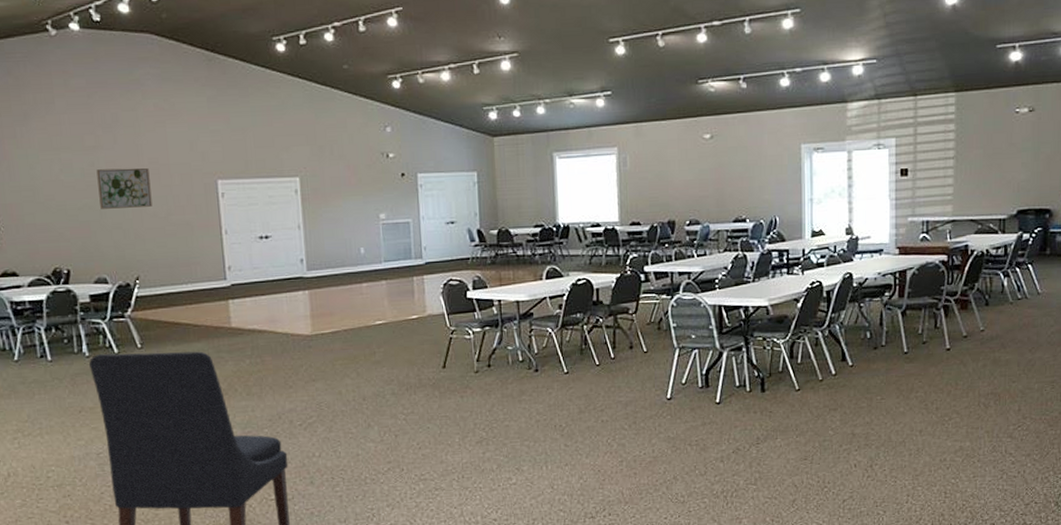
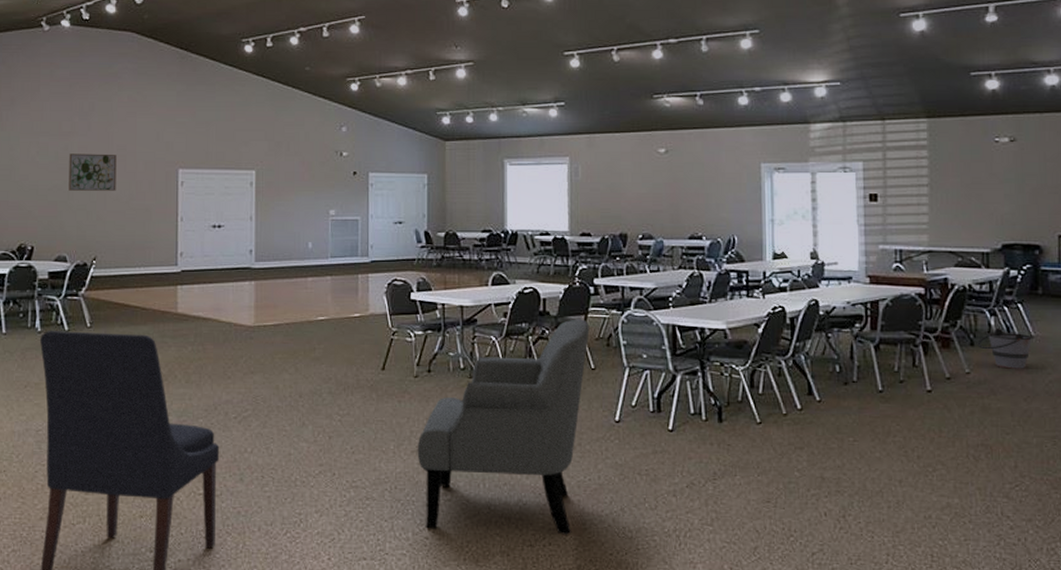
chair: none [481,305,642,512] -> present [417,319,590,535]
bucket: none [991,287,1040,324] -> present [977,327,1033,369]

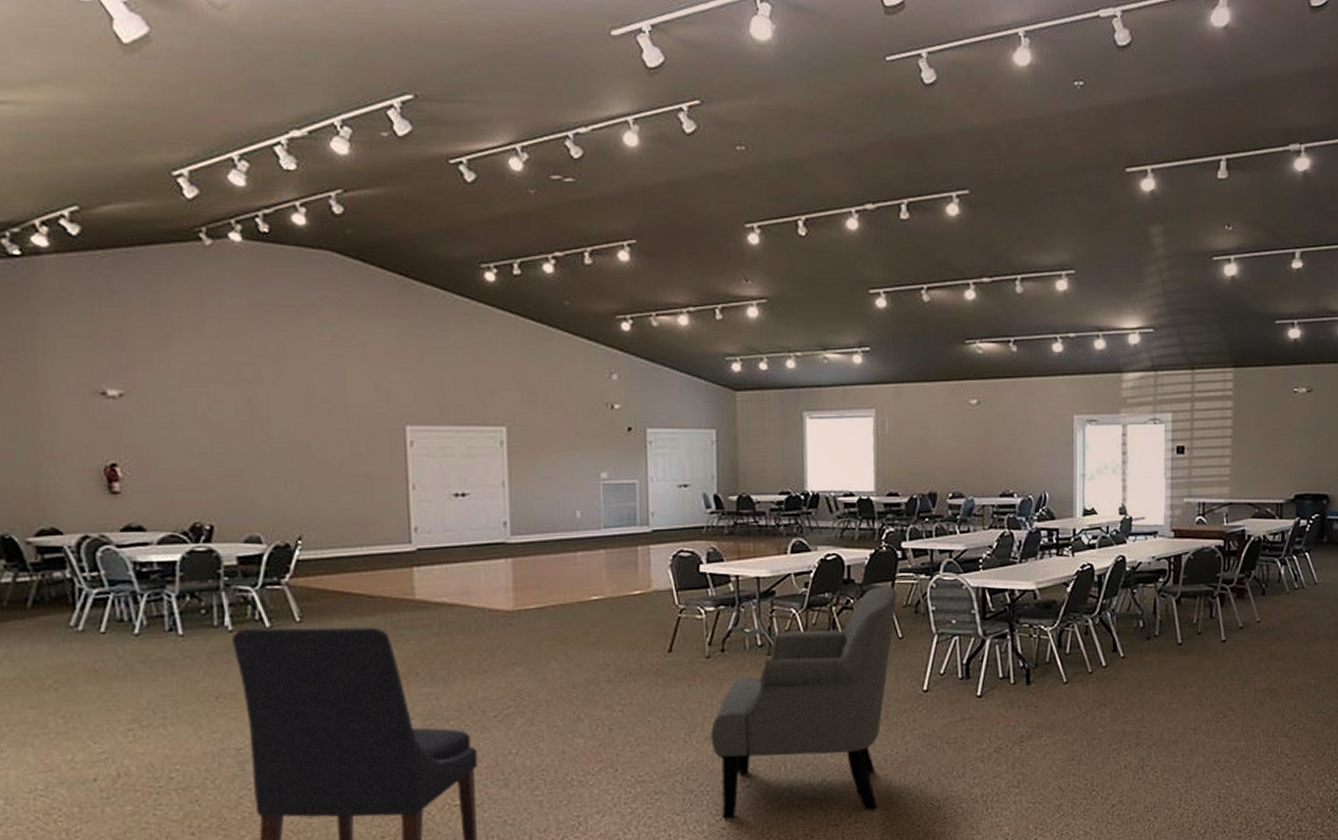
wall art: present [69,154,117,191] -> none [254,407,323,454]
bucket: present [977,327,1033,369] -> none [1268,576,1317,616]

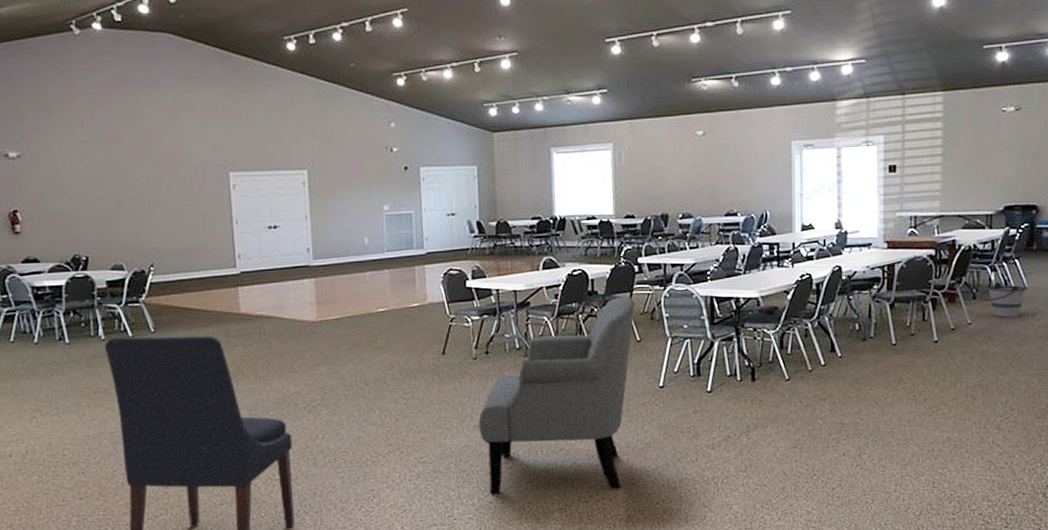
bucket: none [1268,576,1317,616] -> present [979,281,1027,318]

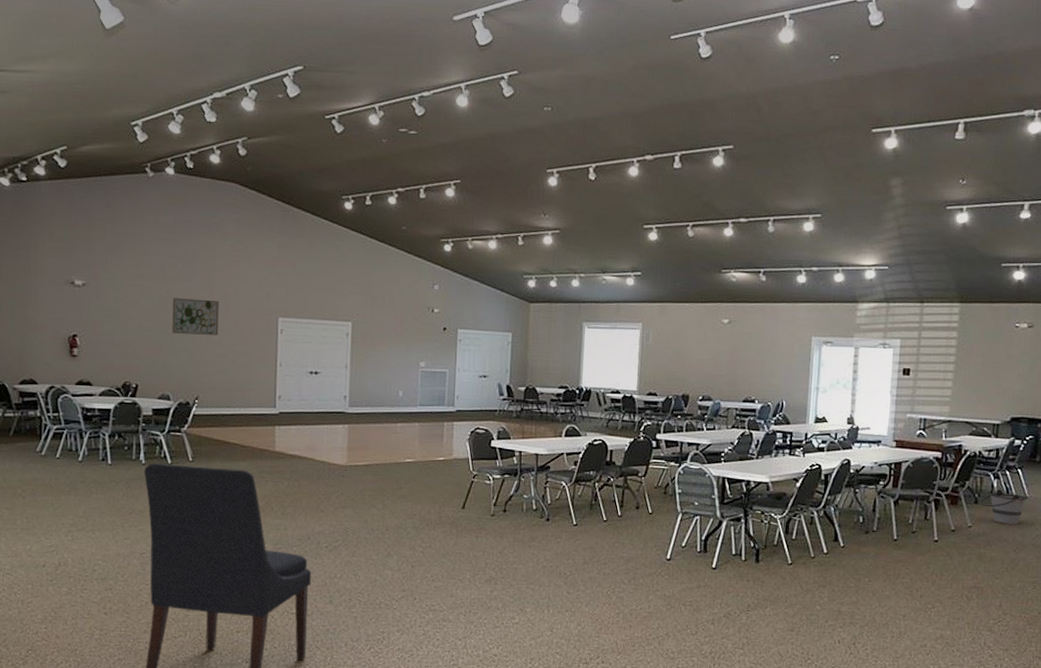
wall art: none [115,160,167,199] -> present [172,298,219,335]
chair: present [478,296,635,495] -> none [490,469,650,655]

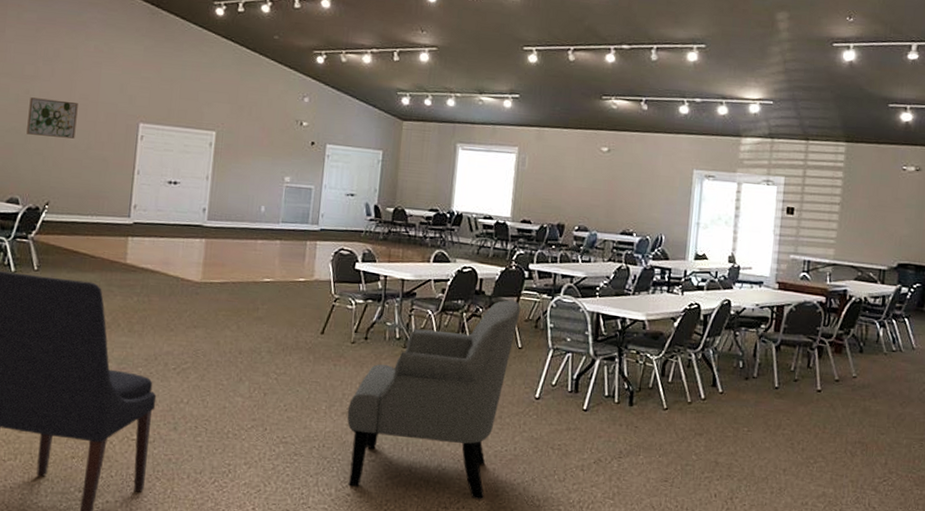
chair: none [490,469,650,655] -> present [347,300,521,500]
bucket: present [980,489,1027,525] -> none [865,338,914,377]

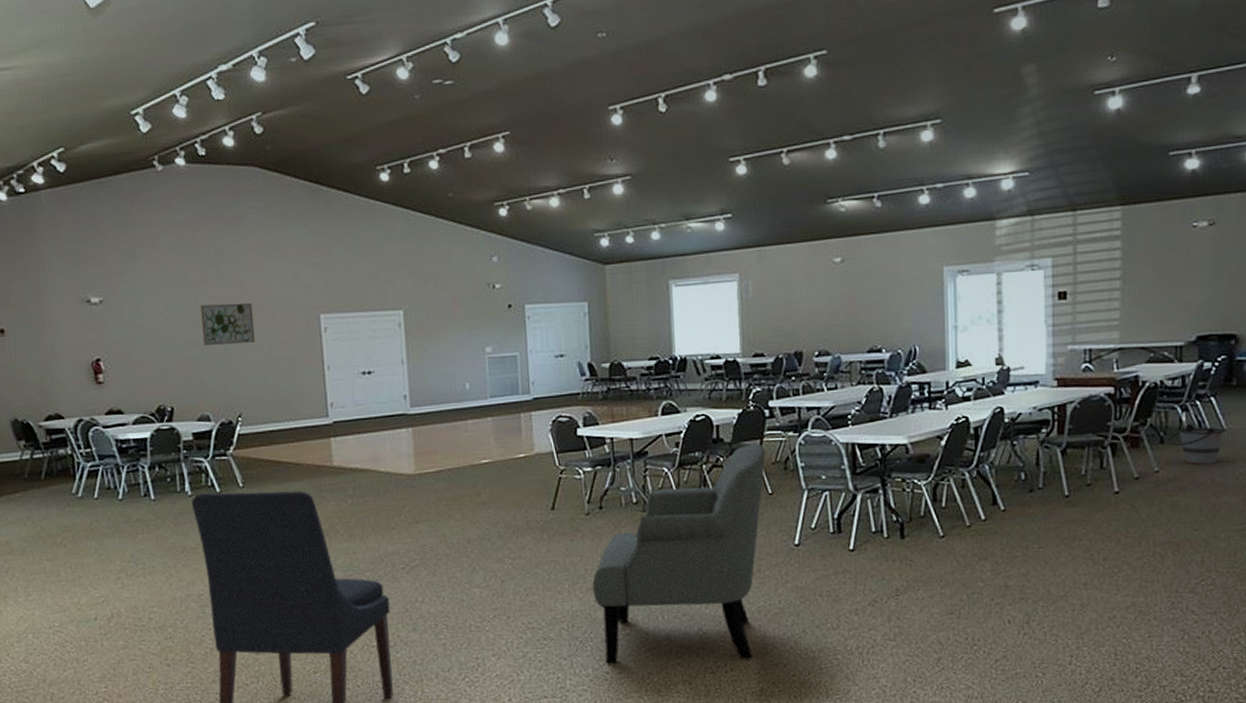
bucket: none [865,338,914,377] -> present [1167,423,1225,465]

